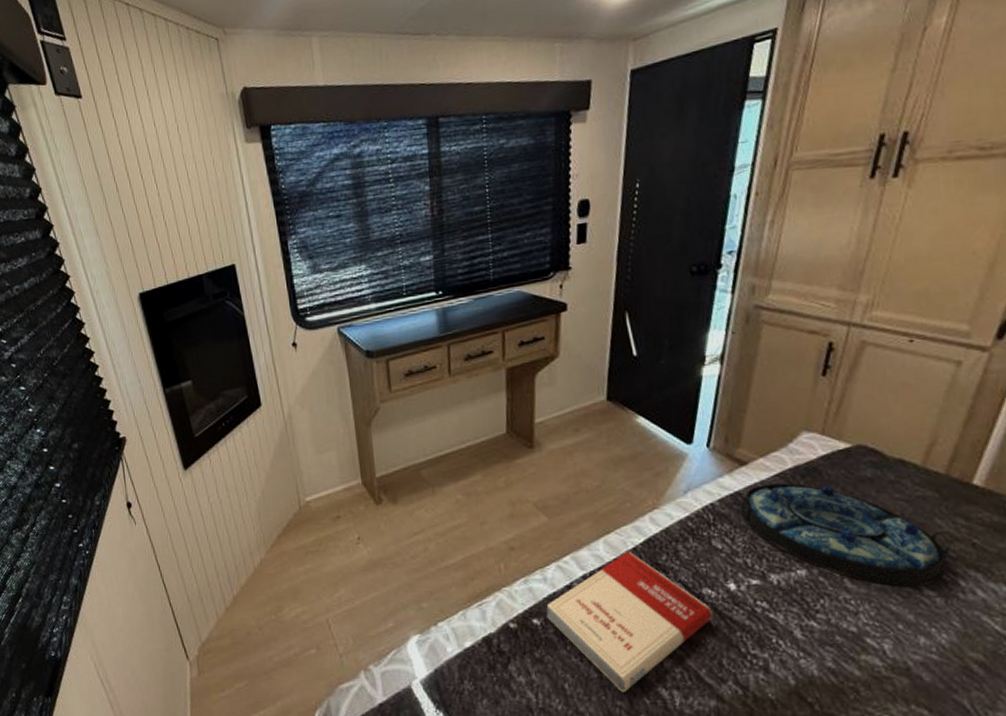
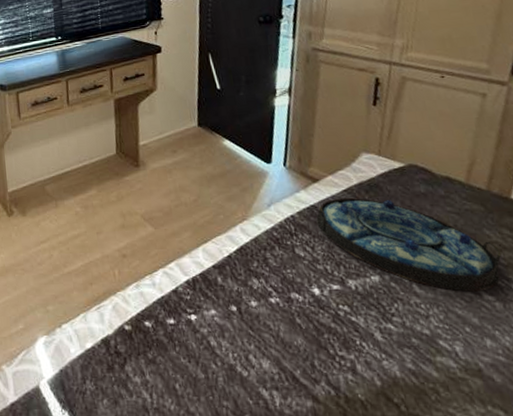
book: present [546,551,713,692] -> none [156,258,302,392]

